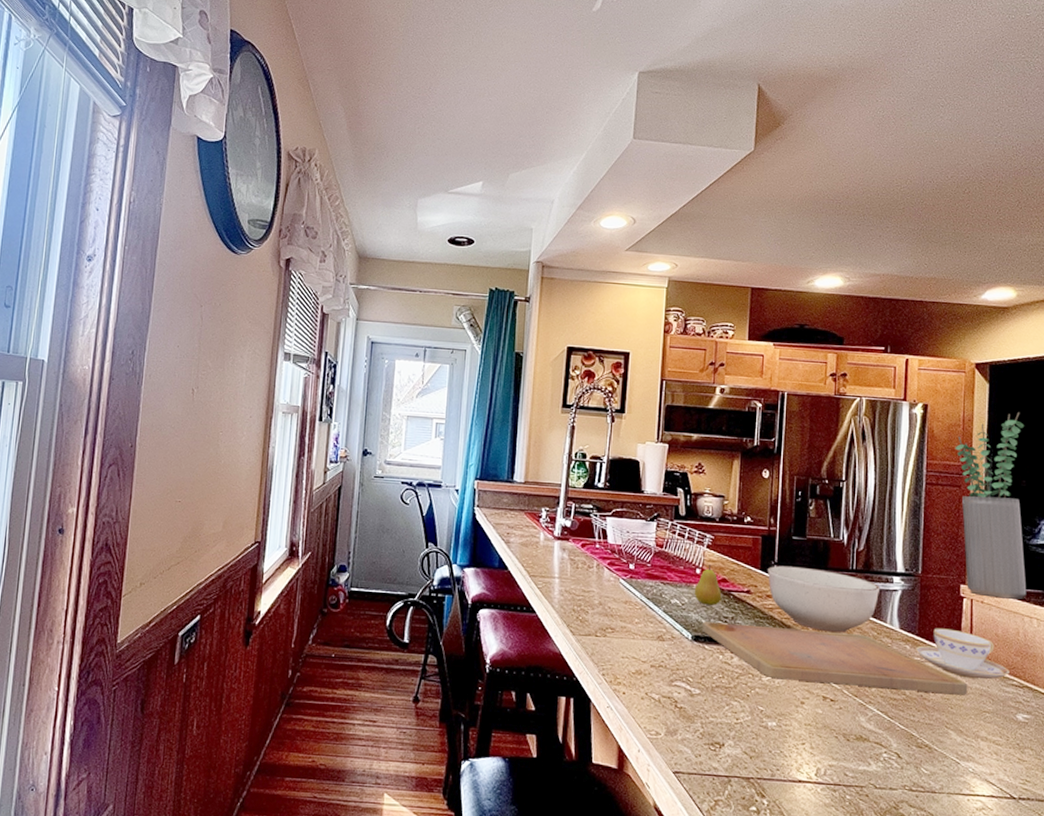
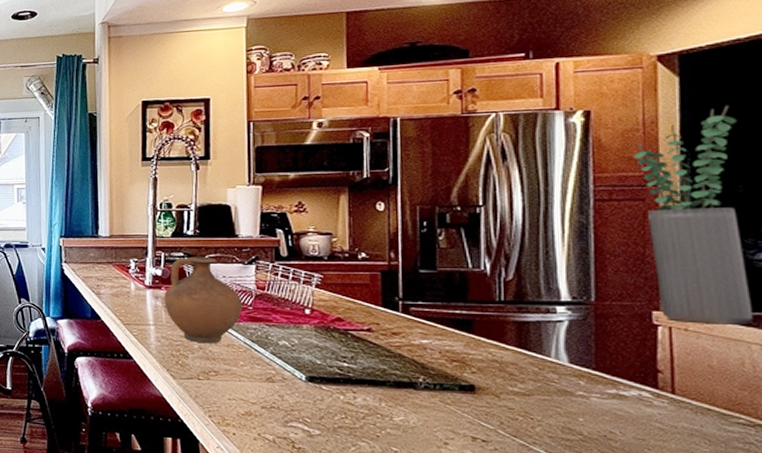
ceramic jug: none [570,509,643,600] -> present [164,256,243,344]
fruit: present [694,564,722,606] -> none [304,304,338,346]
cutting board: present [701,622,968,695] -> none [316,362,672,436]
bowl: present [767,565,881,633] -> none [390,301,539,370]
teacup: present [915,628,1010,680] -> none [592,361,733,418]

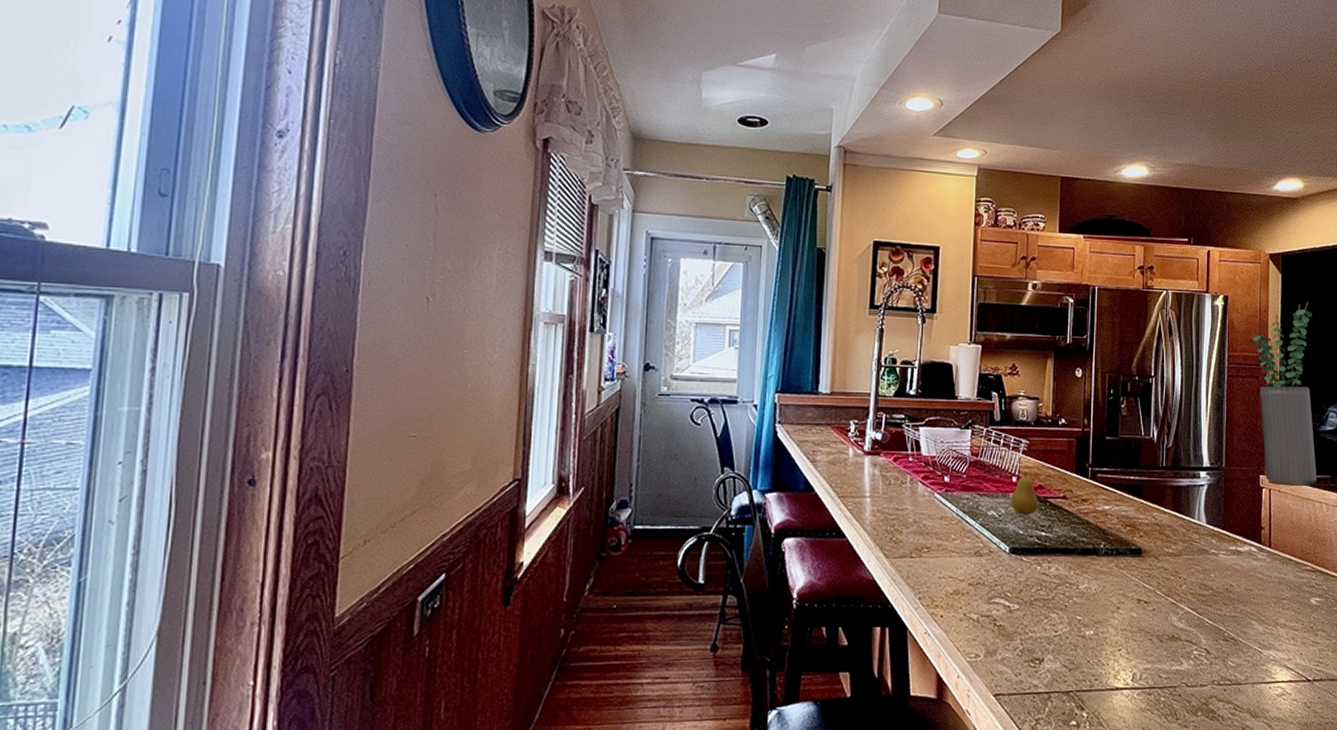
ceramic jug: present [164,256,243,344] -> none [882,419,958,517]
fruit: none [304,304,338,346] -> present [1010,471,1039,516]

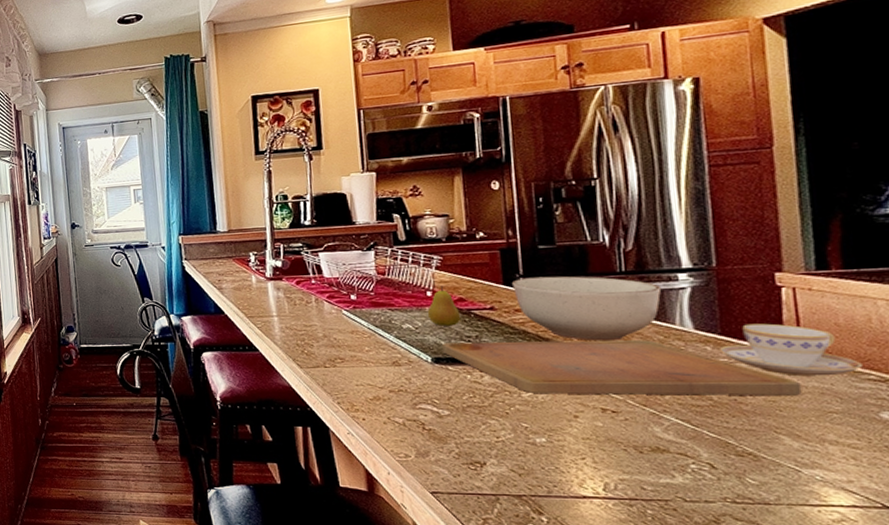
cutting board: none [1019,531,1268,586] -> present [441,340,802,396]
bowl: none [1082,467,1188,533] -> present [511,276,662,341]
teacup: none [1220,520,1304,568] -> present [718,323,863,377]
vase: present [1253,301,1317,486] -> none [745,63,877,283]

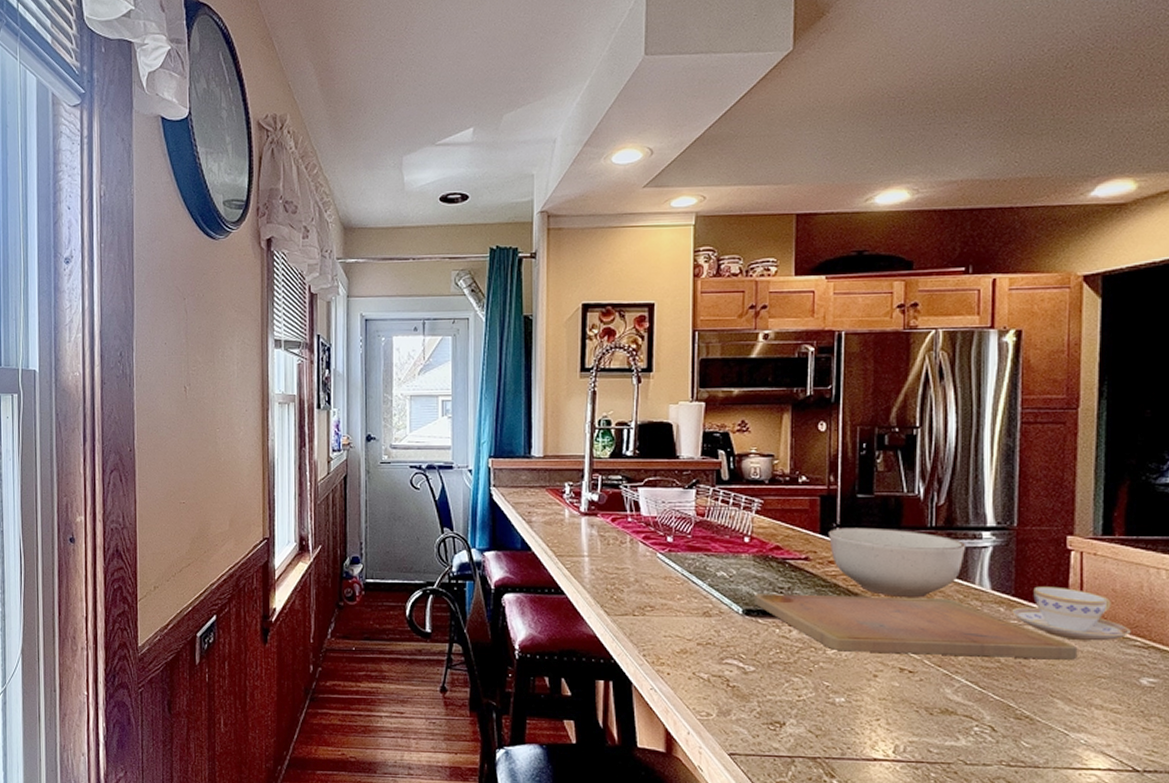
fruit: present [427,286,461,327] -> none [743,532,776,577]

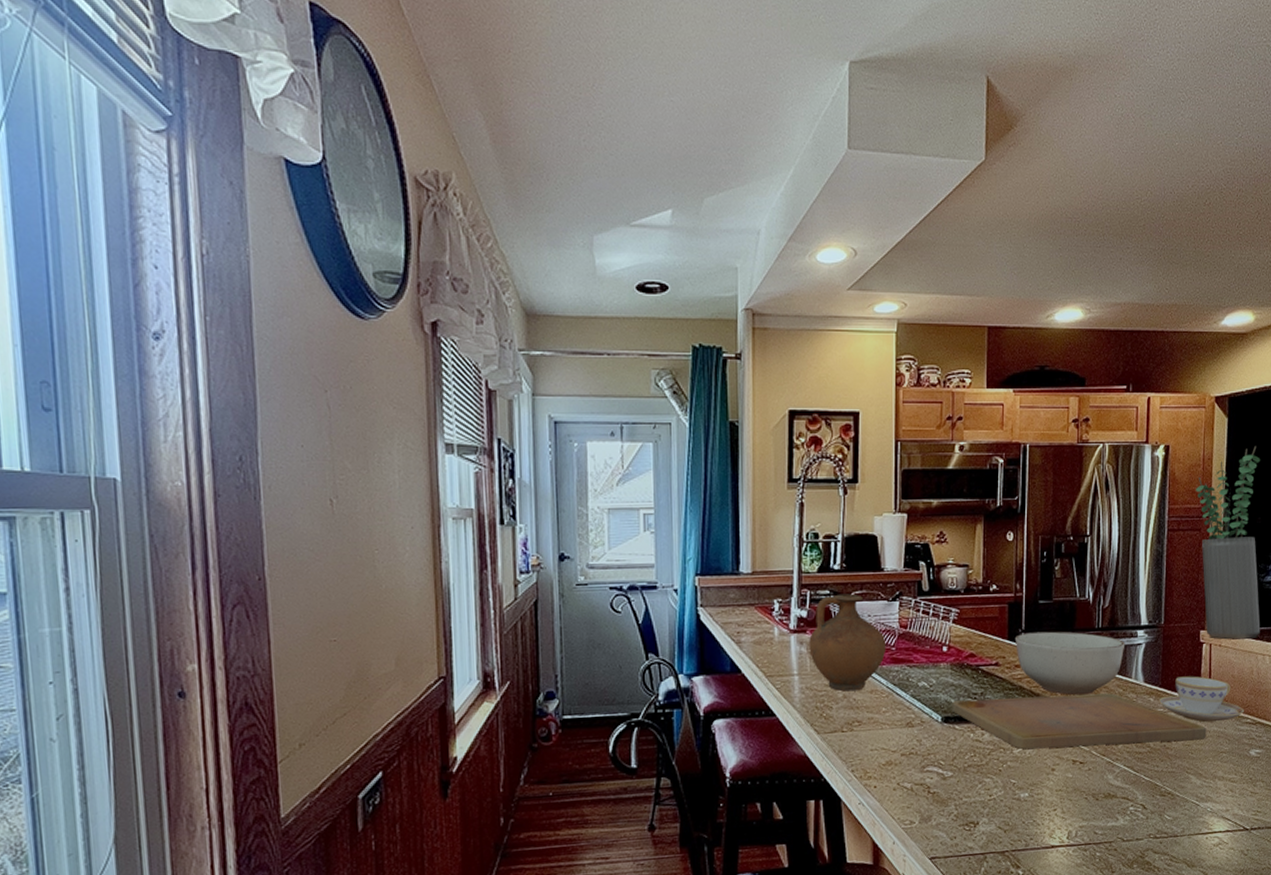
ceramic jug: none [600,480,682,576] -> present [809,593,886,692]
vase: none [1057,328,1153,548] -> present [1195,446,1261,640]

